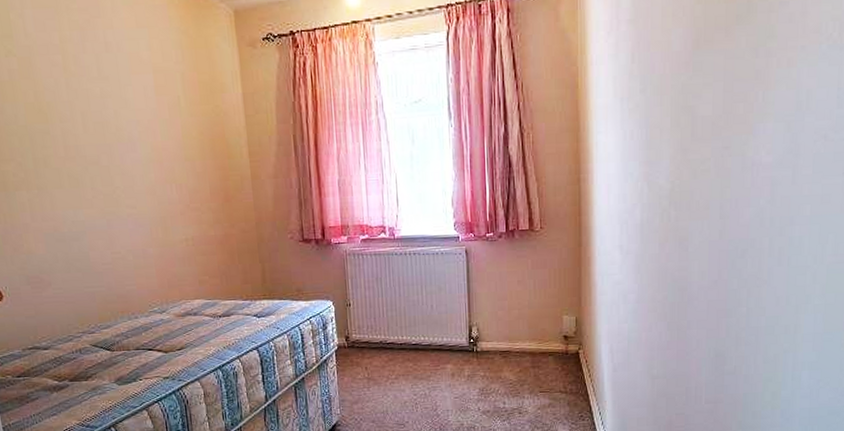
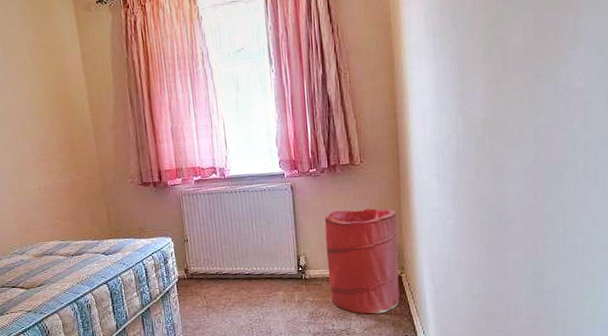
laundry hamper: none [500,278,578,392] -> present [324,208,400,314]

